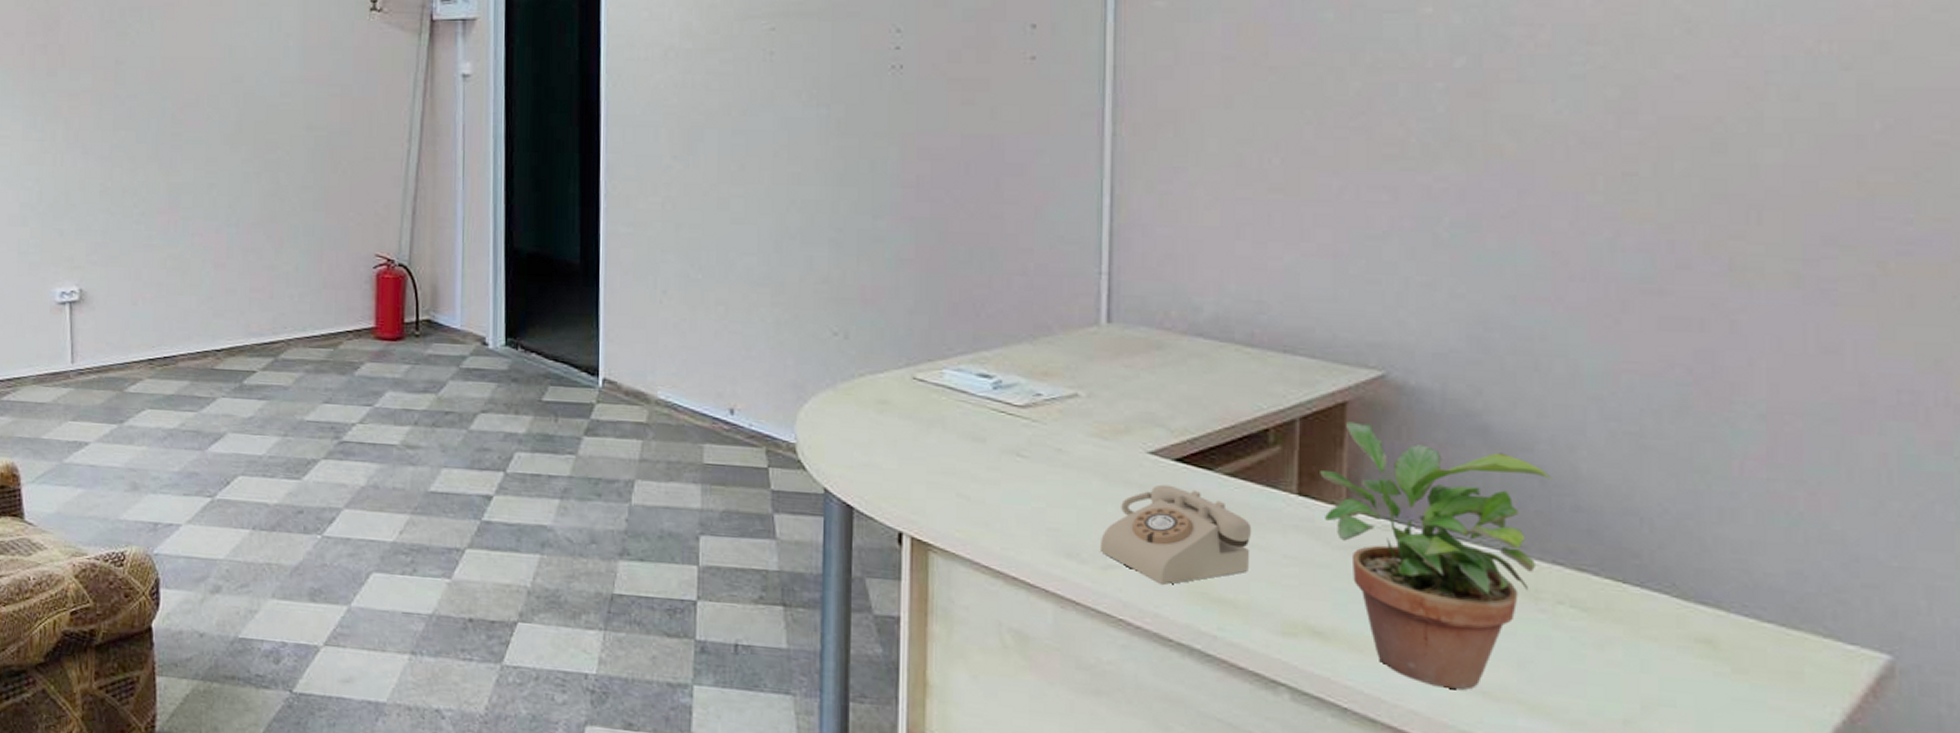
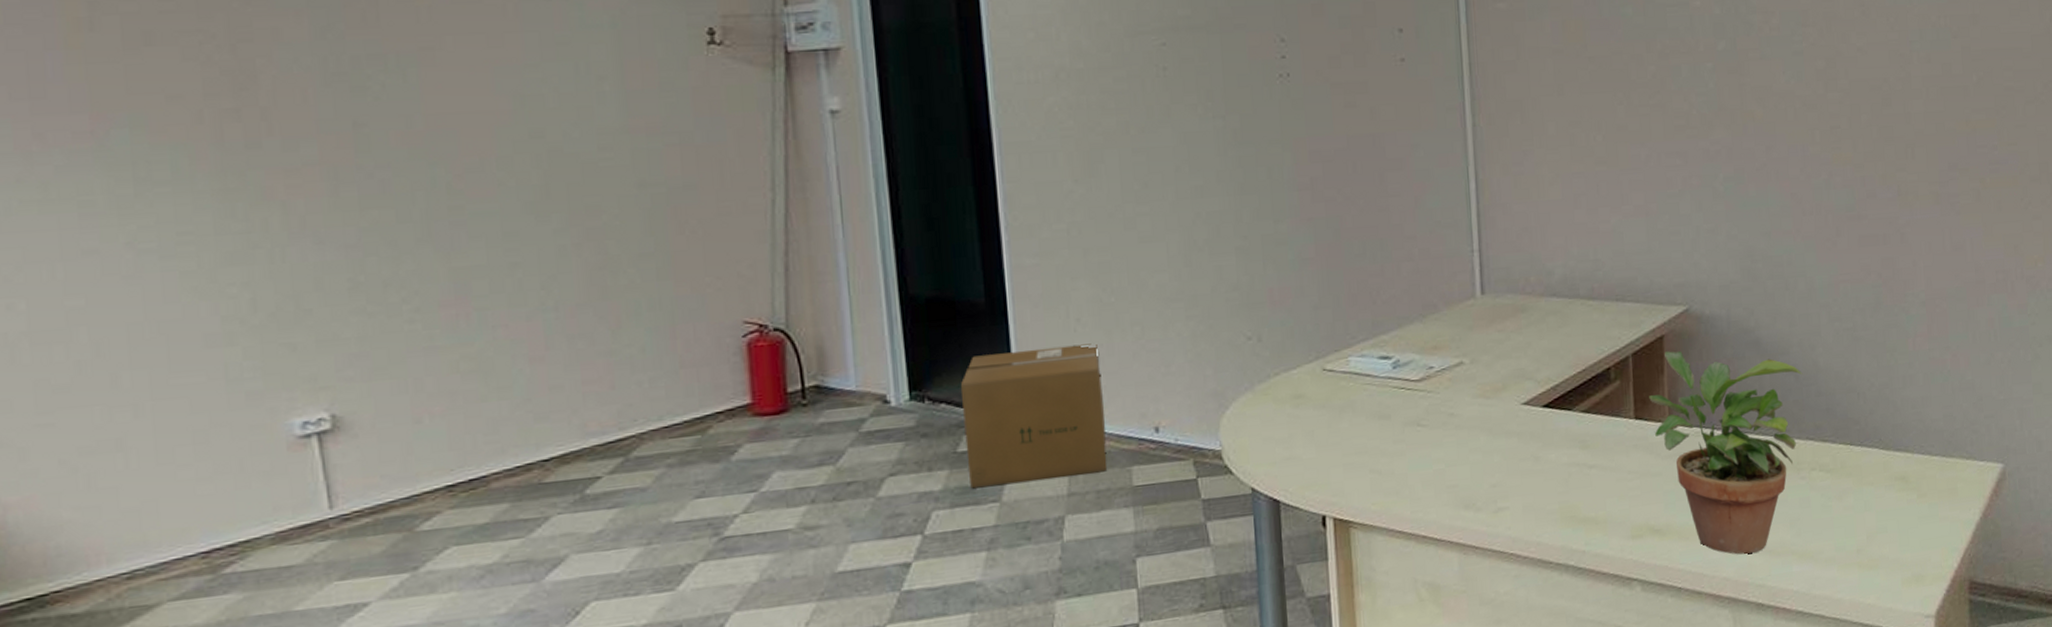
box: none [550,313,682,444] -> present [960,343,1108,489]
telephone: present [1101,484,1252,586] -> none [1491,429,1605,517]

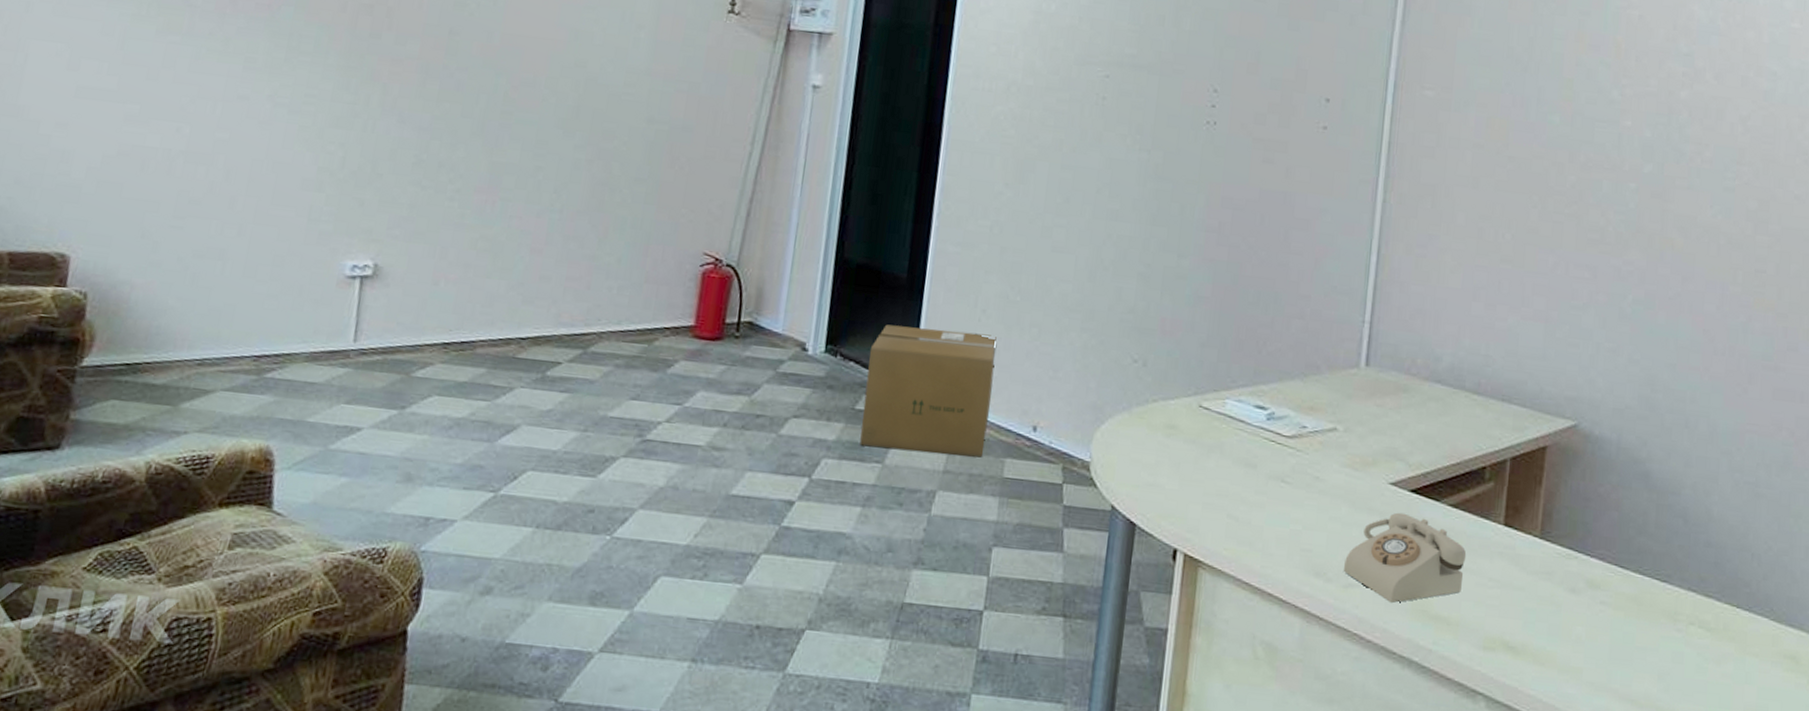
telephone: none [1491,429,1605,517] -> present [1344,512,1467,604]
potted plant: present [1649,351,1803,555] -> none [1522,463,1693,699]

